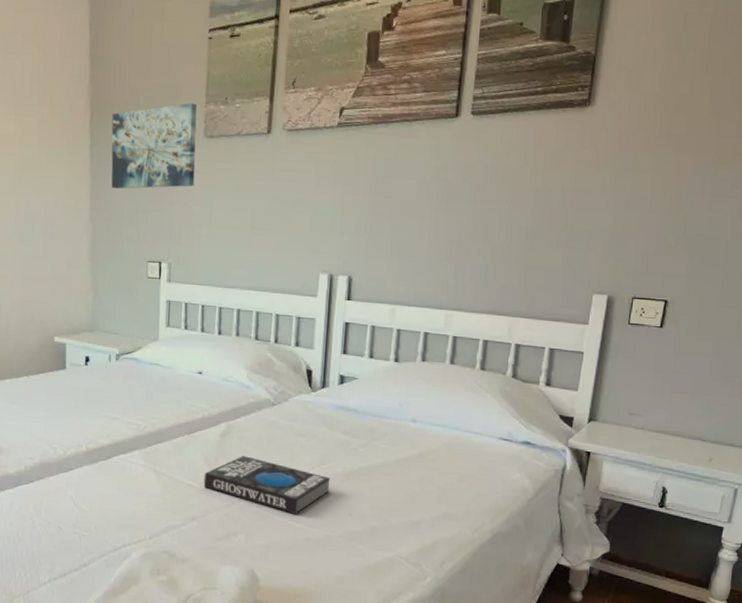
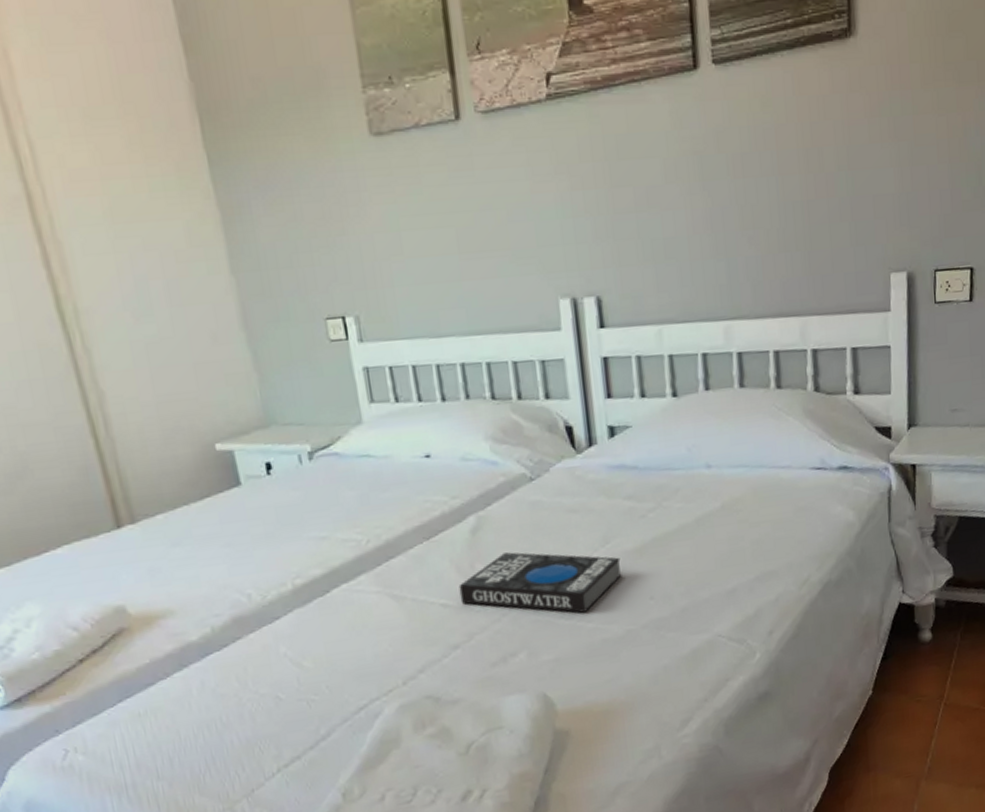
wall art: present [111,103,198,189] -> none [232,89,370,224]

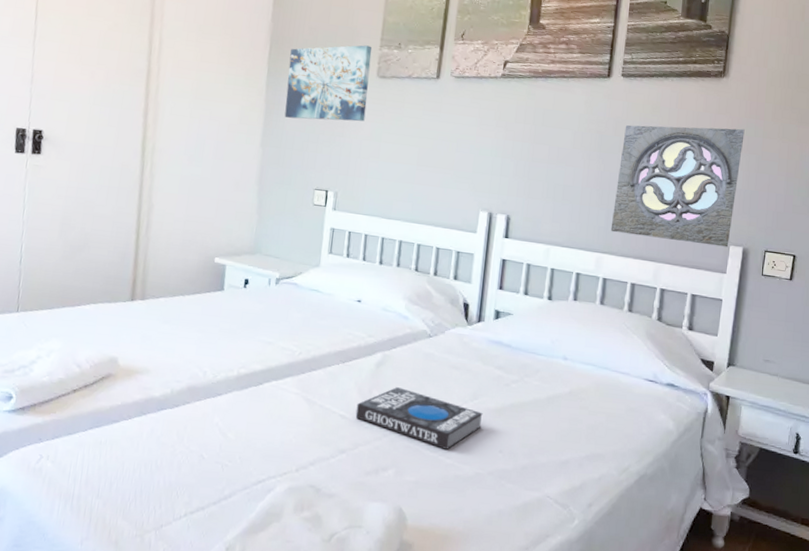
wall art: none [232,89,370,224] -> present [284,45,372,122]
wall ornament: none [730,107,889,289] -> present [610,125,745,247]

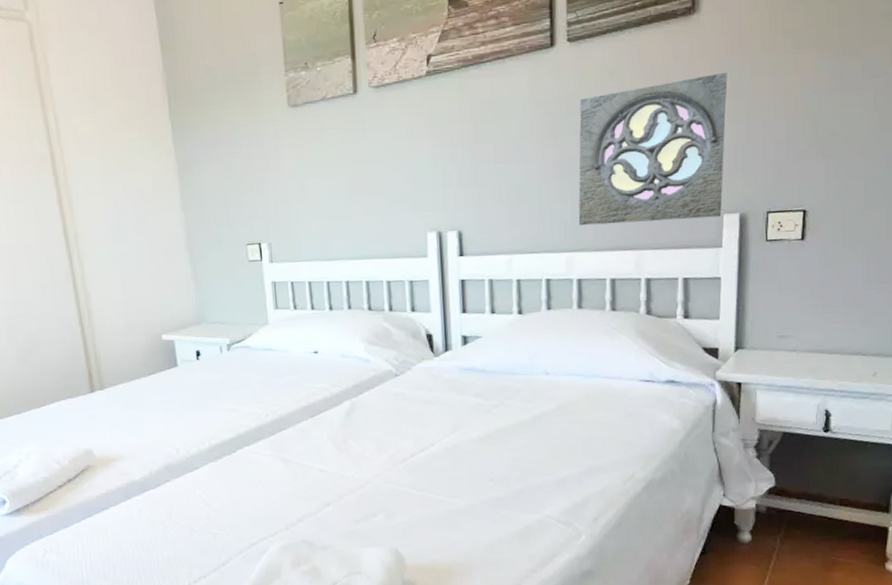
wall art: present [284,45,372,122] -> none [191,73,285,174]
book: present [355,387,483,450] -> none [333,432,467,487]

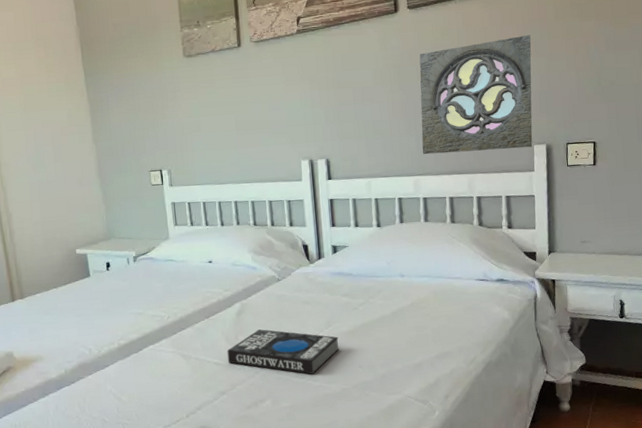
book: none [333,432,467,487] -> present [227,329,340,374]

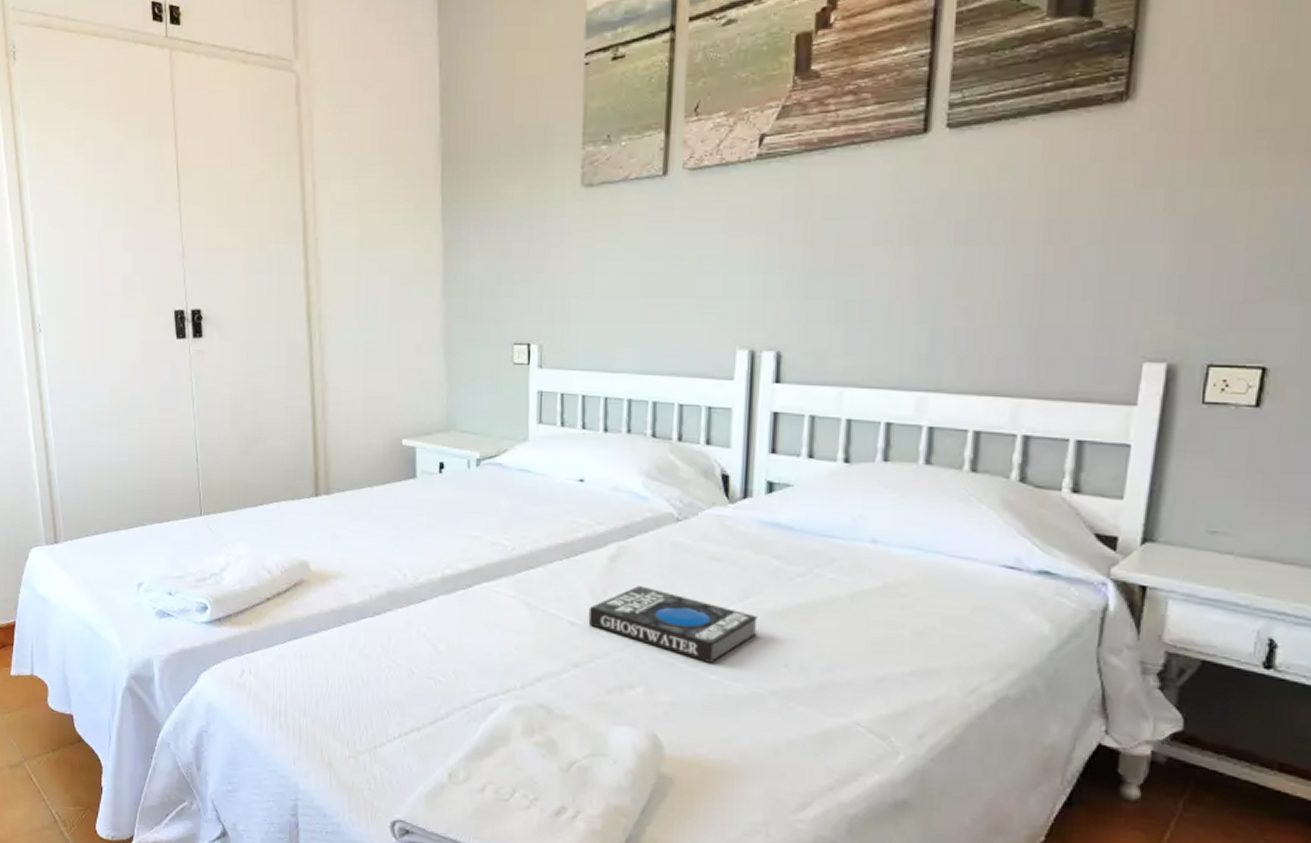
wall ornament: present [419,34,533,155] -> none [937,178,1168,366]

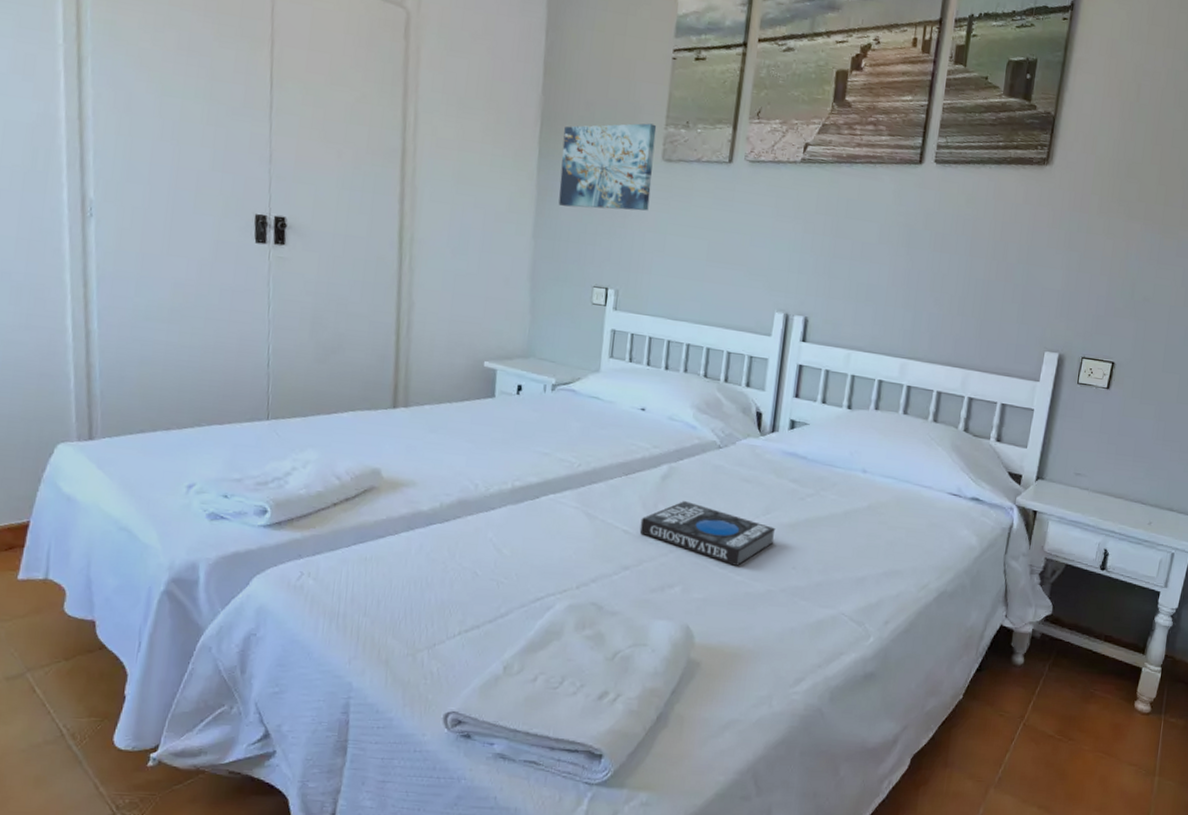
wall art: none [467,146,572,257] -> present [558,123,657,211]

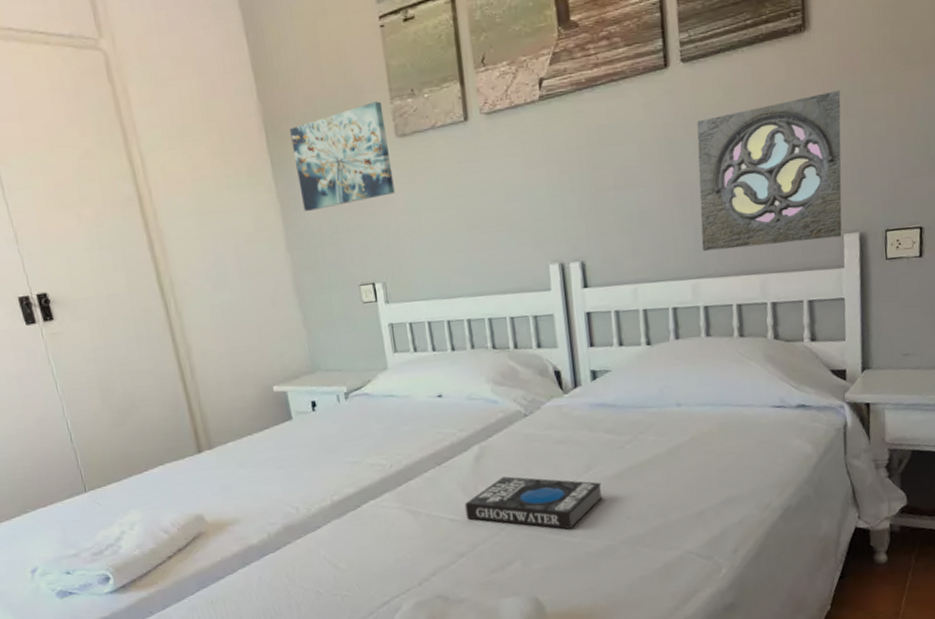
wall ornament: none [917,217,1067,353] -> present [696,90,842,252]

